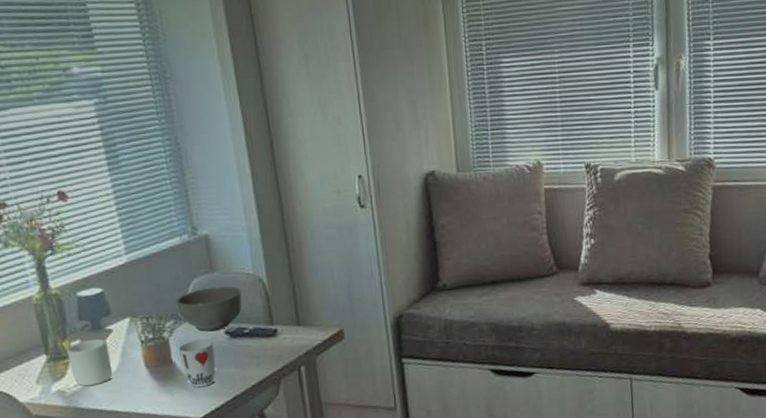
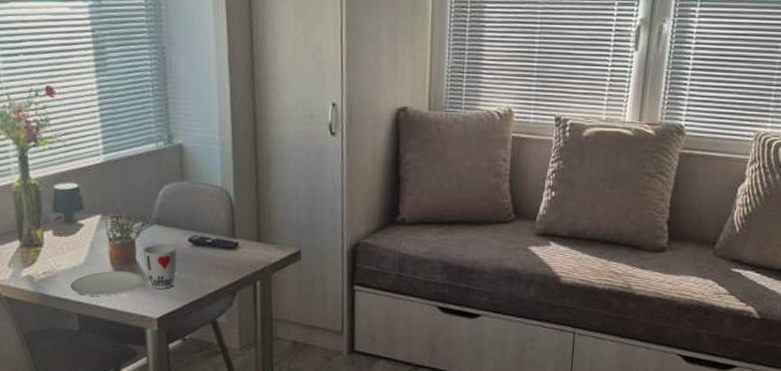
mug: present [66,338,113,387] -> none [39,231,80,276]
plate: none [105,372,183,404] -> present [70,270,144,296]
bowl: present [176,286,243,332] -> none [146,195,208,237]

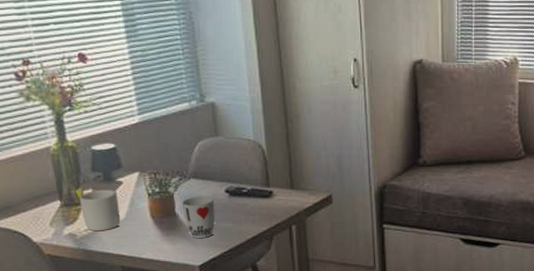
mug: none [39,231,80,276] -> present [79,189,121,232]
plate: present [70,270,144,296] -> none [112,223,184,249]

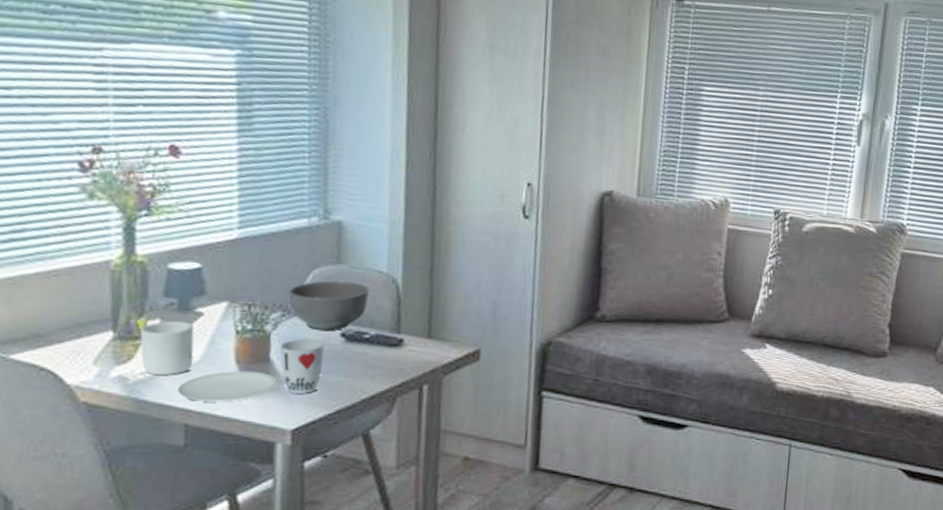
plate: none [112,223,184,249] -> present [177,370,278,403]
bowl: none [182,149,242,189] -> present [289,280,369,331]

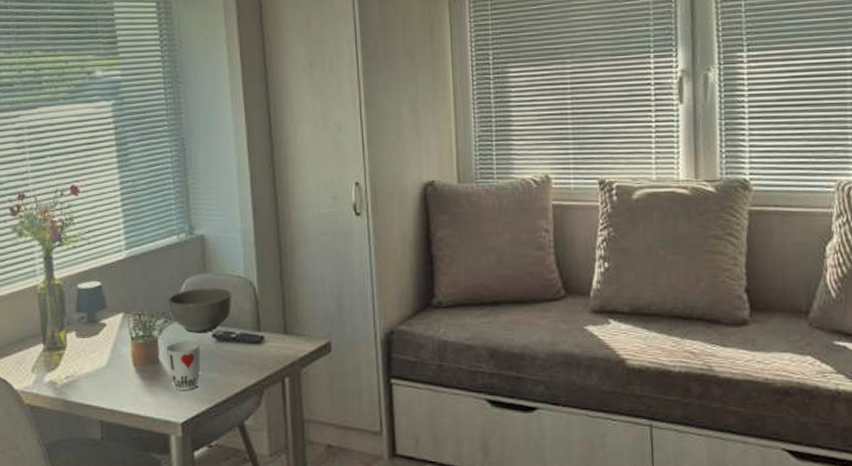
mug: present [139,320,195,376] -> none [62,332,102,380]
plate: present [177,370,278,403] -> none [93,372,167,400]

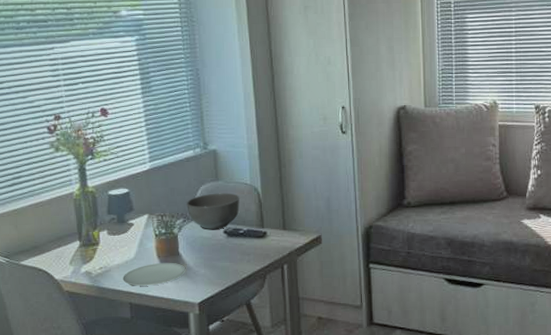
plate: none [93,372,167,400] -> present [123,262,186,286]
cup: present [165,341,201,391] -> none [184,237,214,277]

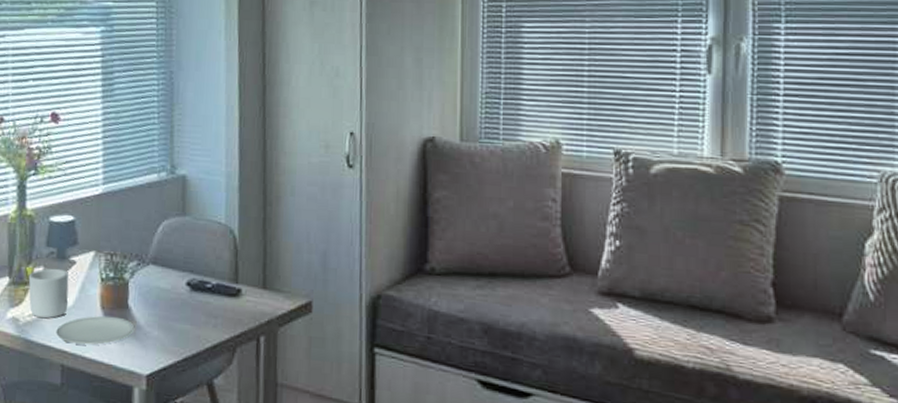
mug: none [95,230,131,270] -> present [28,268,69,319]
bowl: present [186,193,240,230] -> none [143,231,210,280]

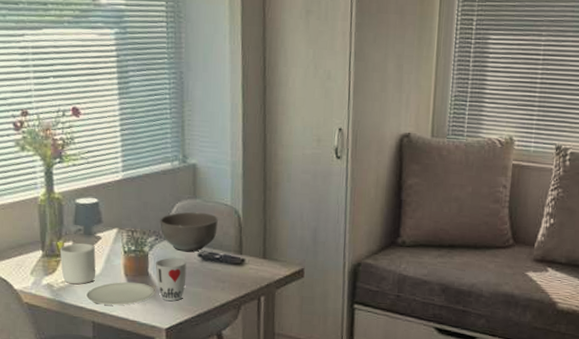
cup: none [136,287,173,341] -> present [155,258,187,302]
bowl: none [143,231,210,280] -> present [160,212,218,252]

